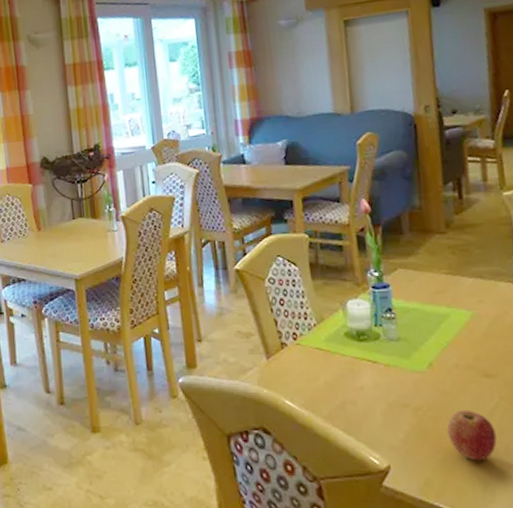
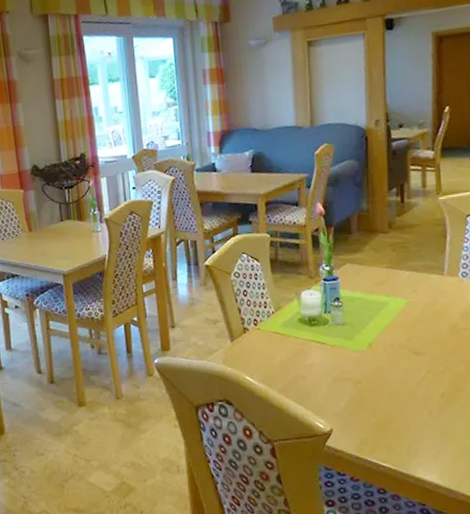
apple: present [446,410,497,462] -> none [381,382,422,424]

